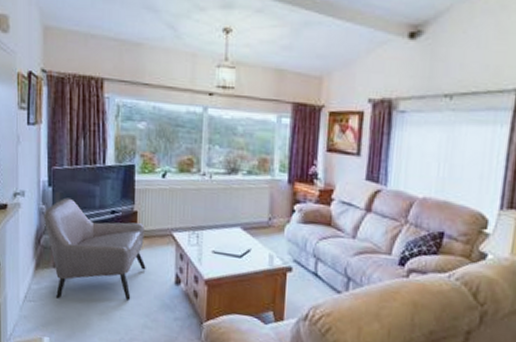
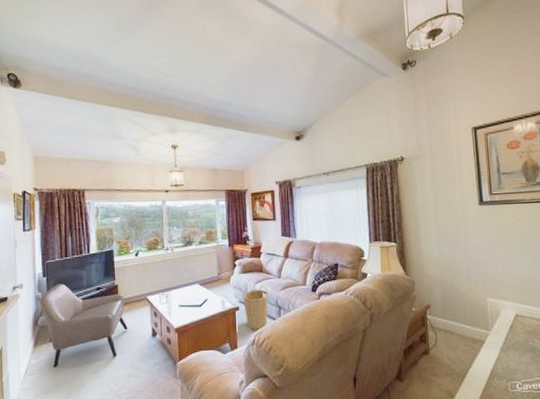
basket: none [299,244,336,303] -> present [243,285,269,330]

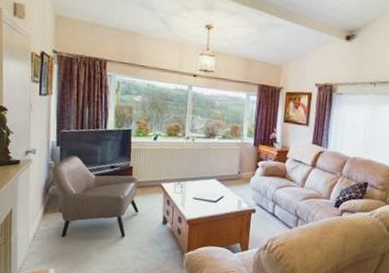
basket: present [243,285,269,330] -> none [260,192,289,236]

